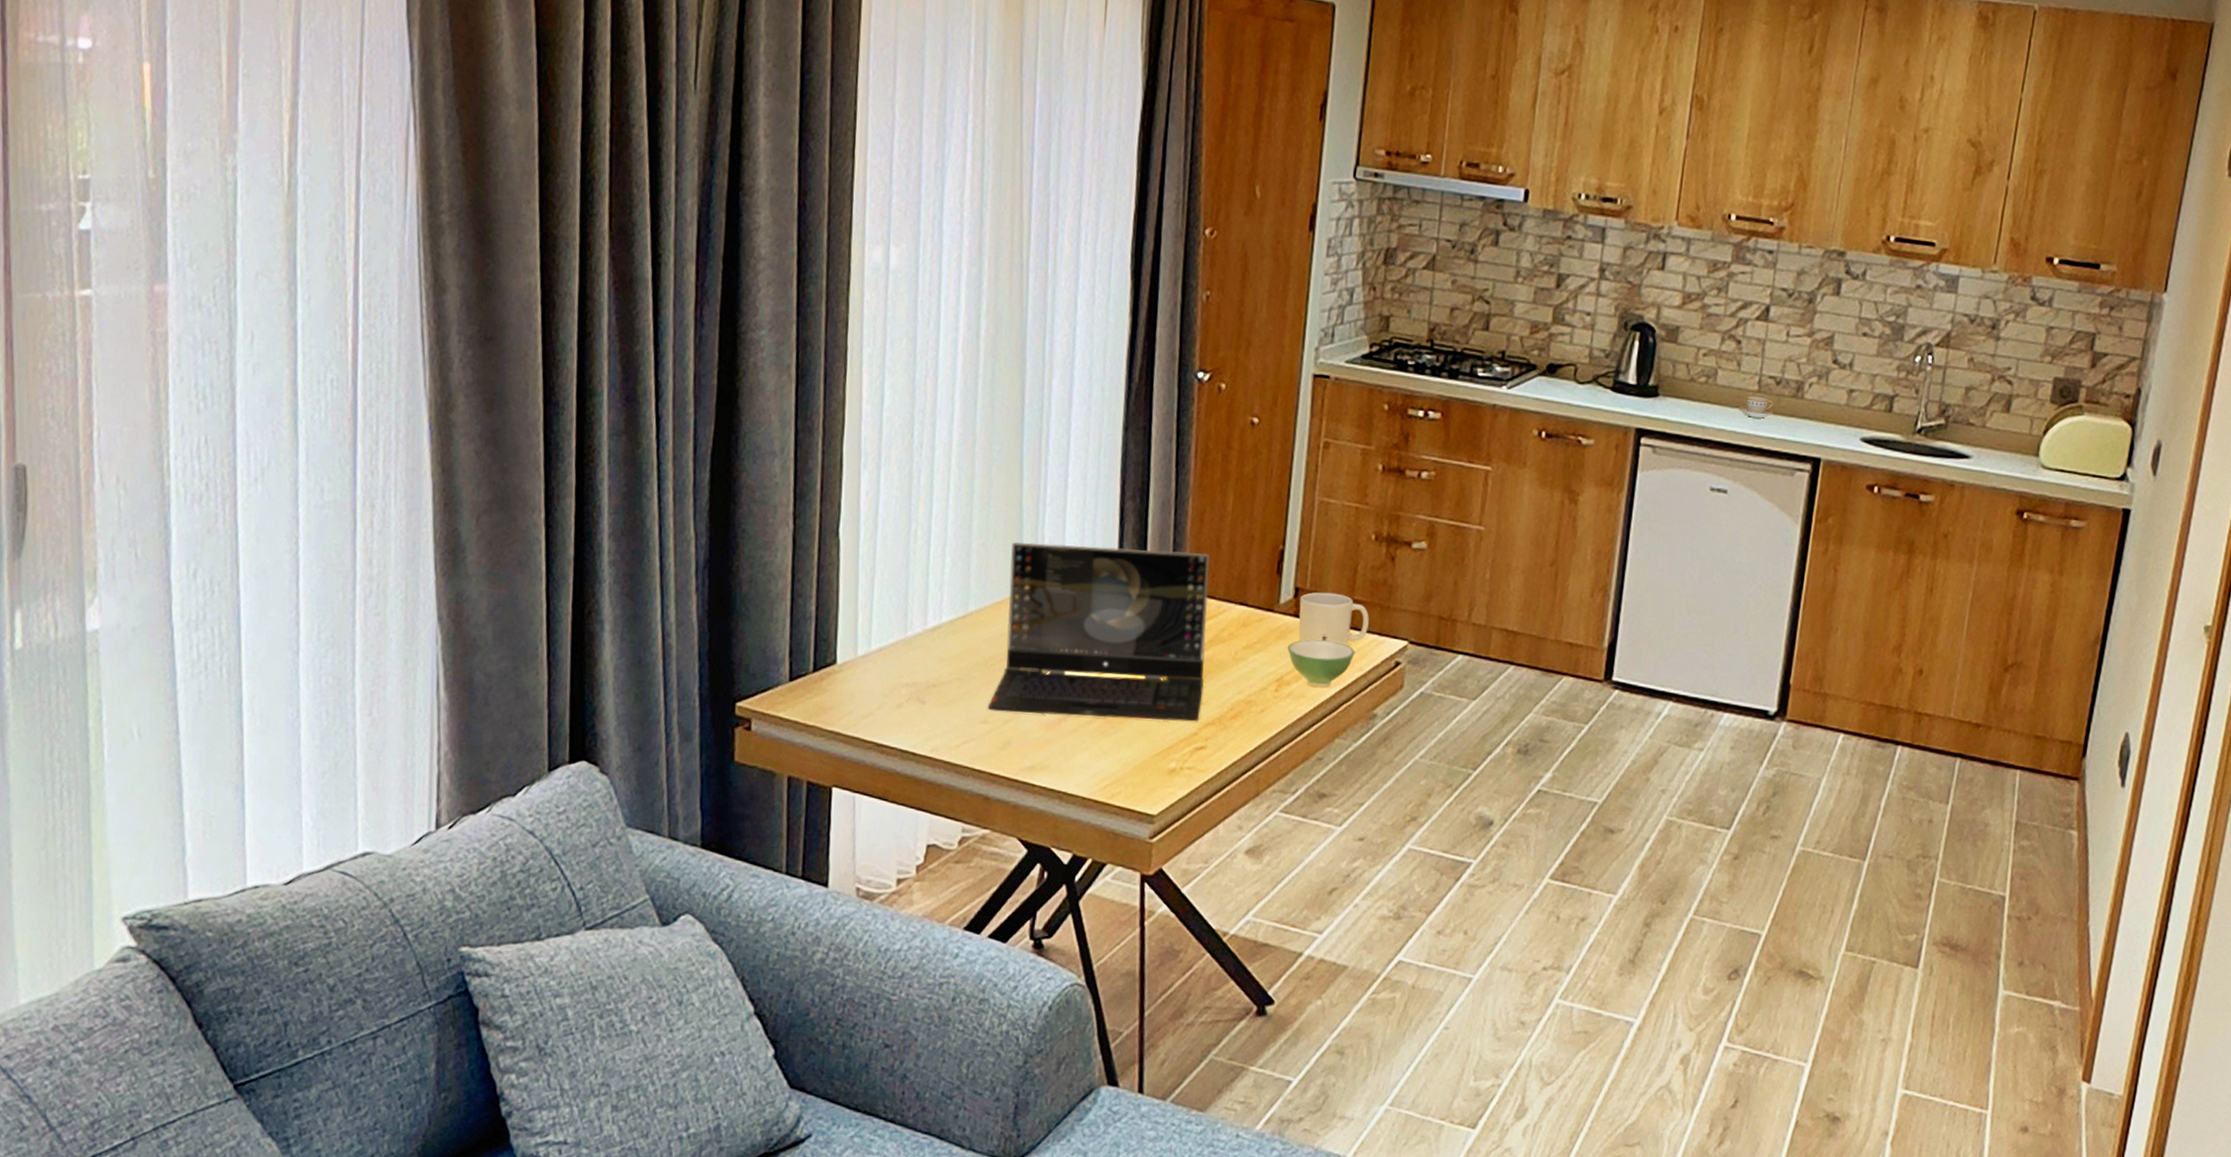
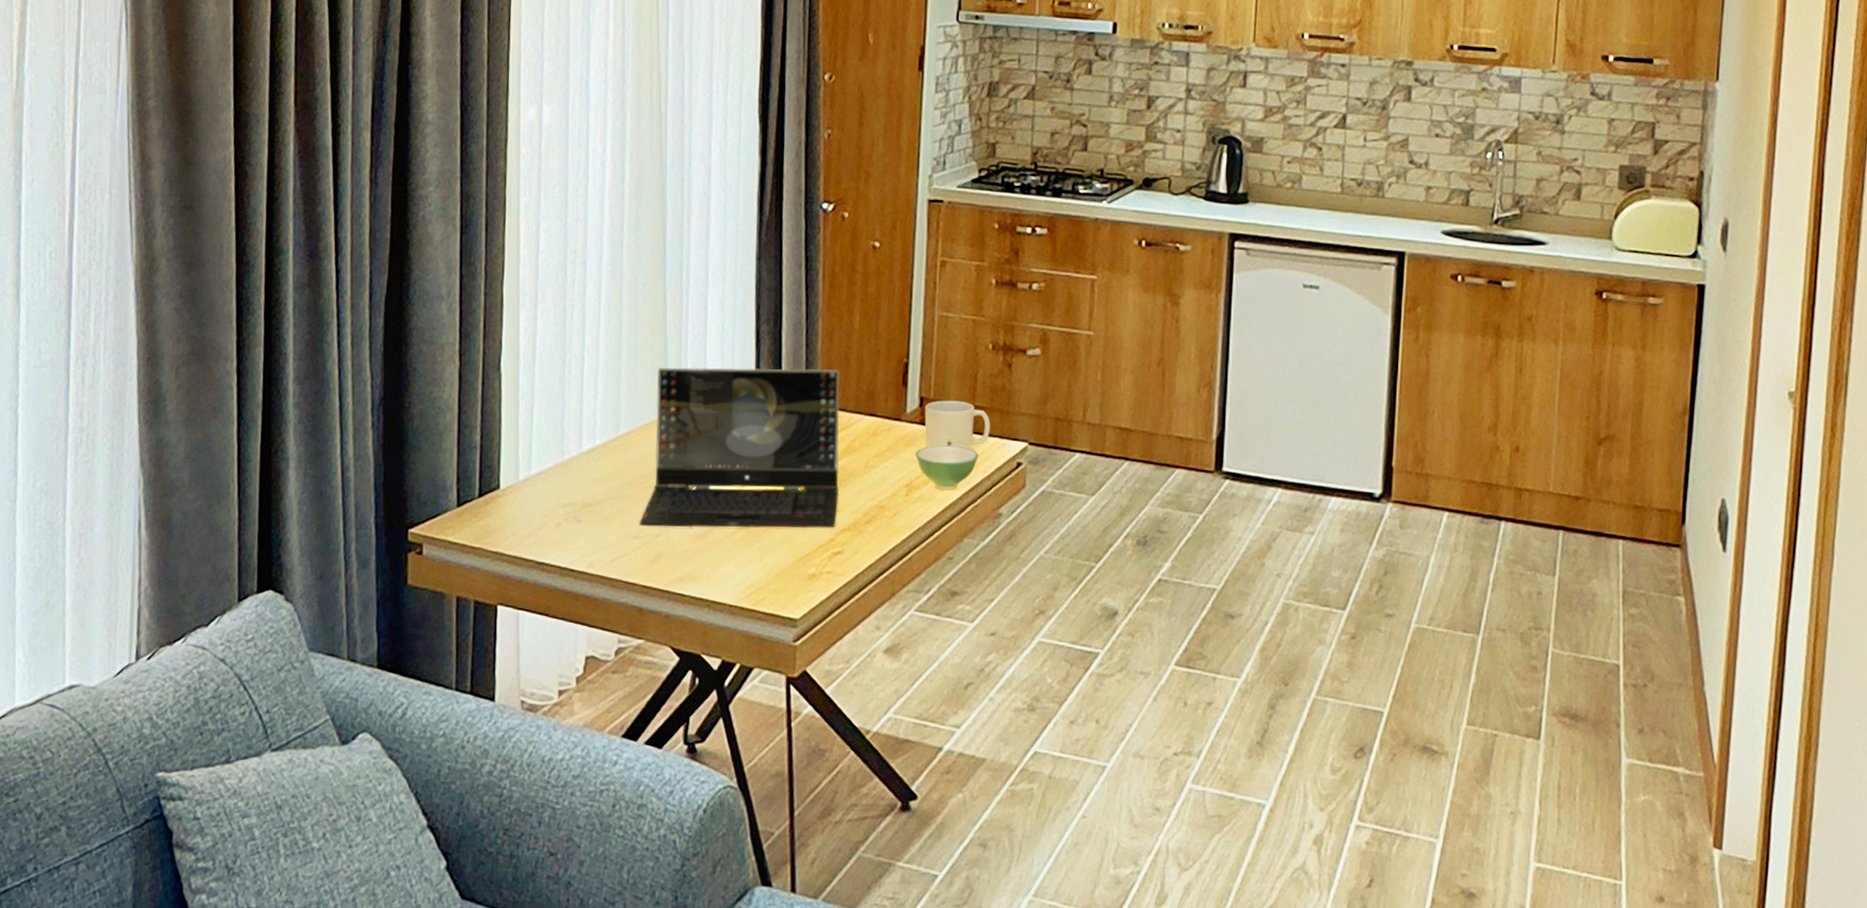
teacup: present [1738,395,1774,419] -> none [1324,197,1357,218]

